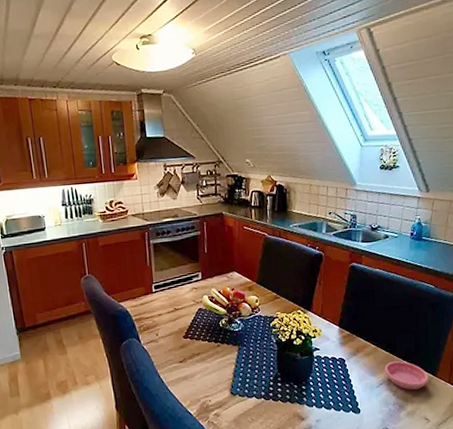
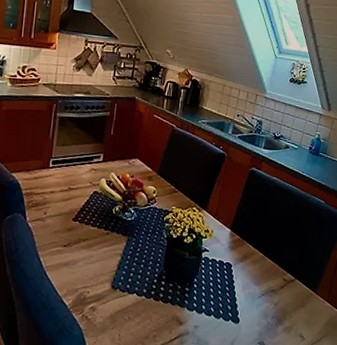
saucer: present [384,361,429,390] -> none [268,273,310,304]

